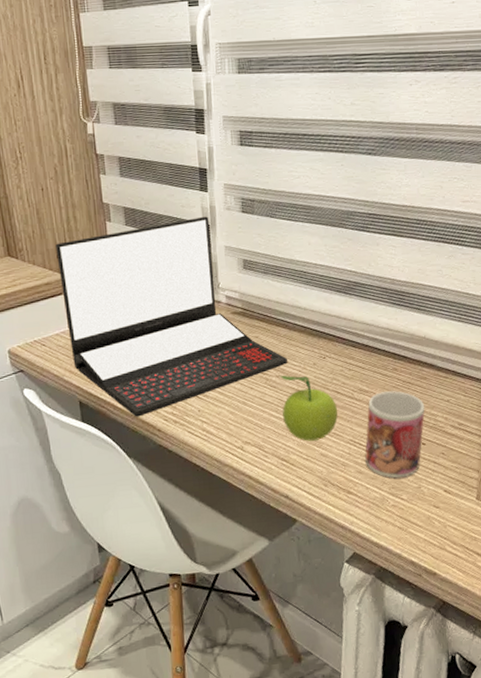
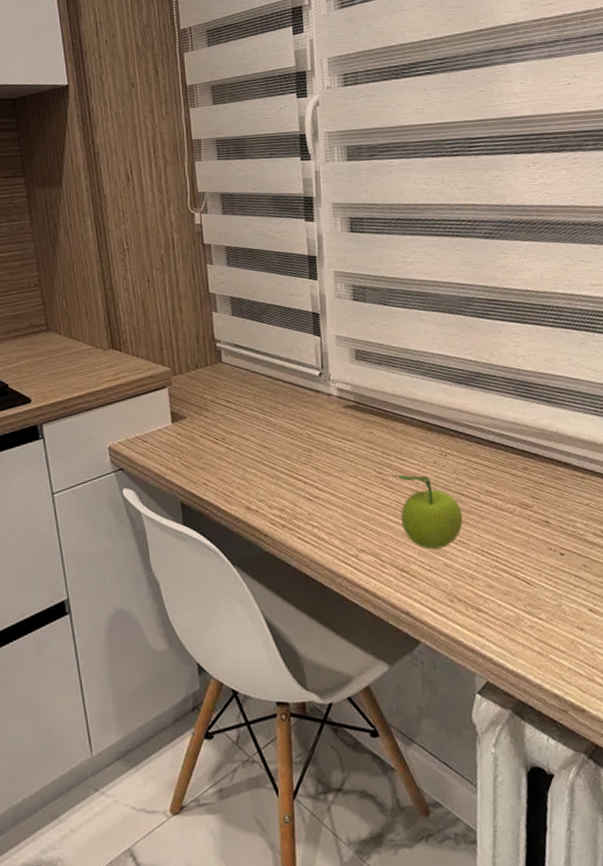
laptop: present [56,216,287,417] -> none [160,305,405,521]
mug: present [365,391,425,478] -> none [495,492,562,594]

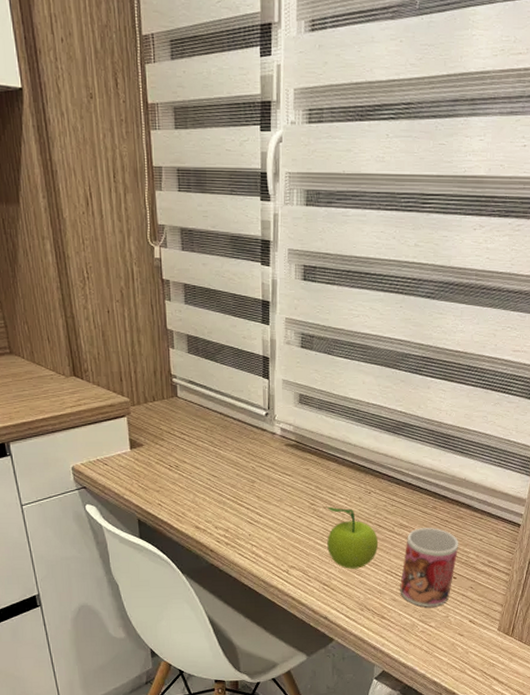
mug: none [495,492,562,594] -> present [400,527,459,607]

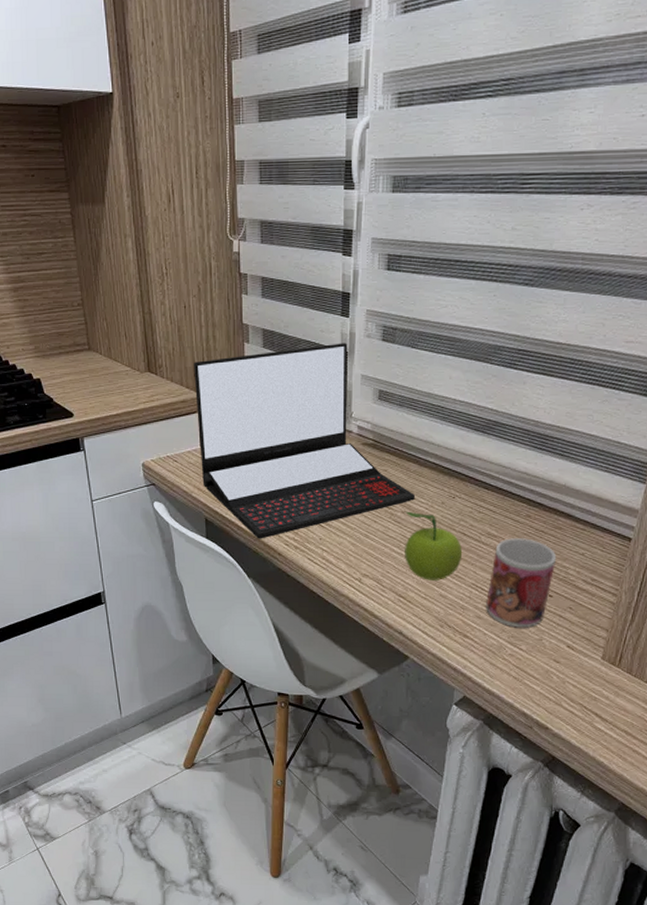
laptop: none [120,349,335,537] -> present [194,343,415,539]

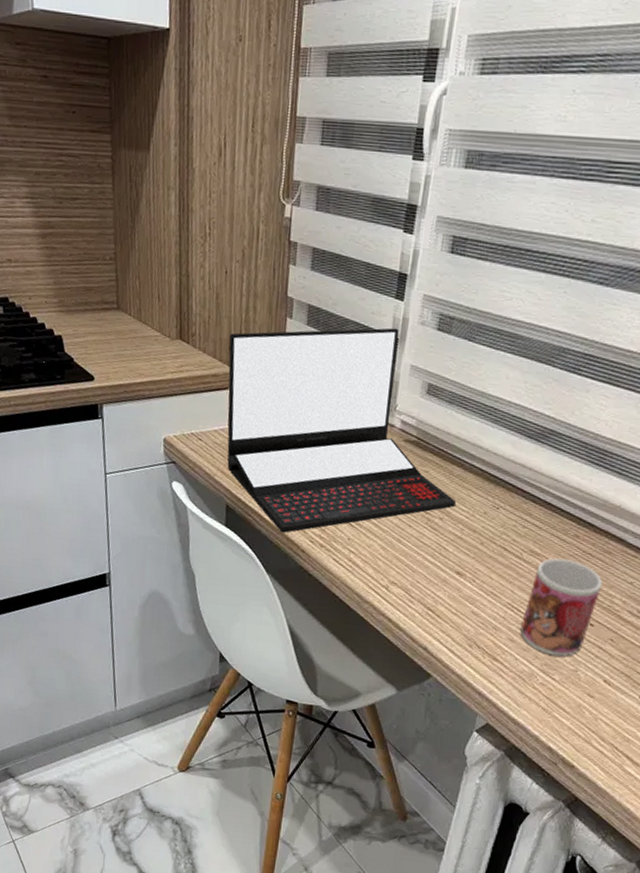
fruit: present [405,511,463,581] -> none [438,518,502,597]

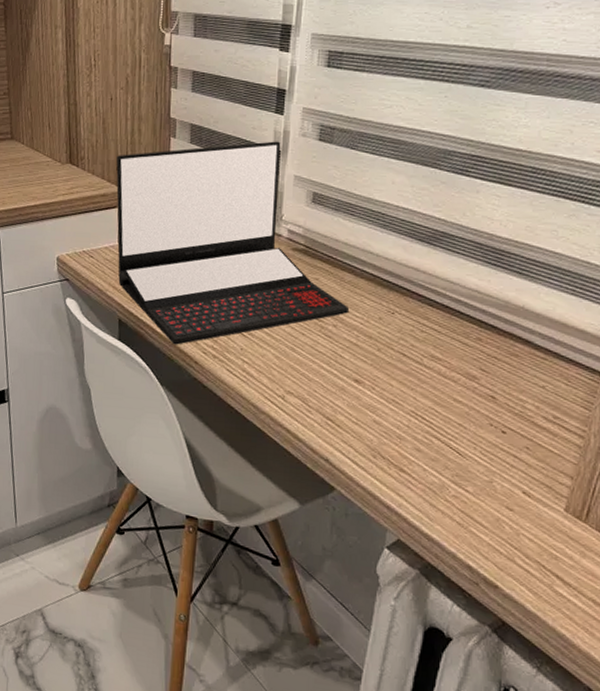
mug: present [520,558,603,657] -> none [427,363,512,467]

